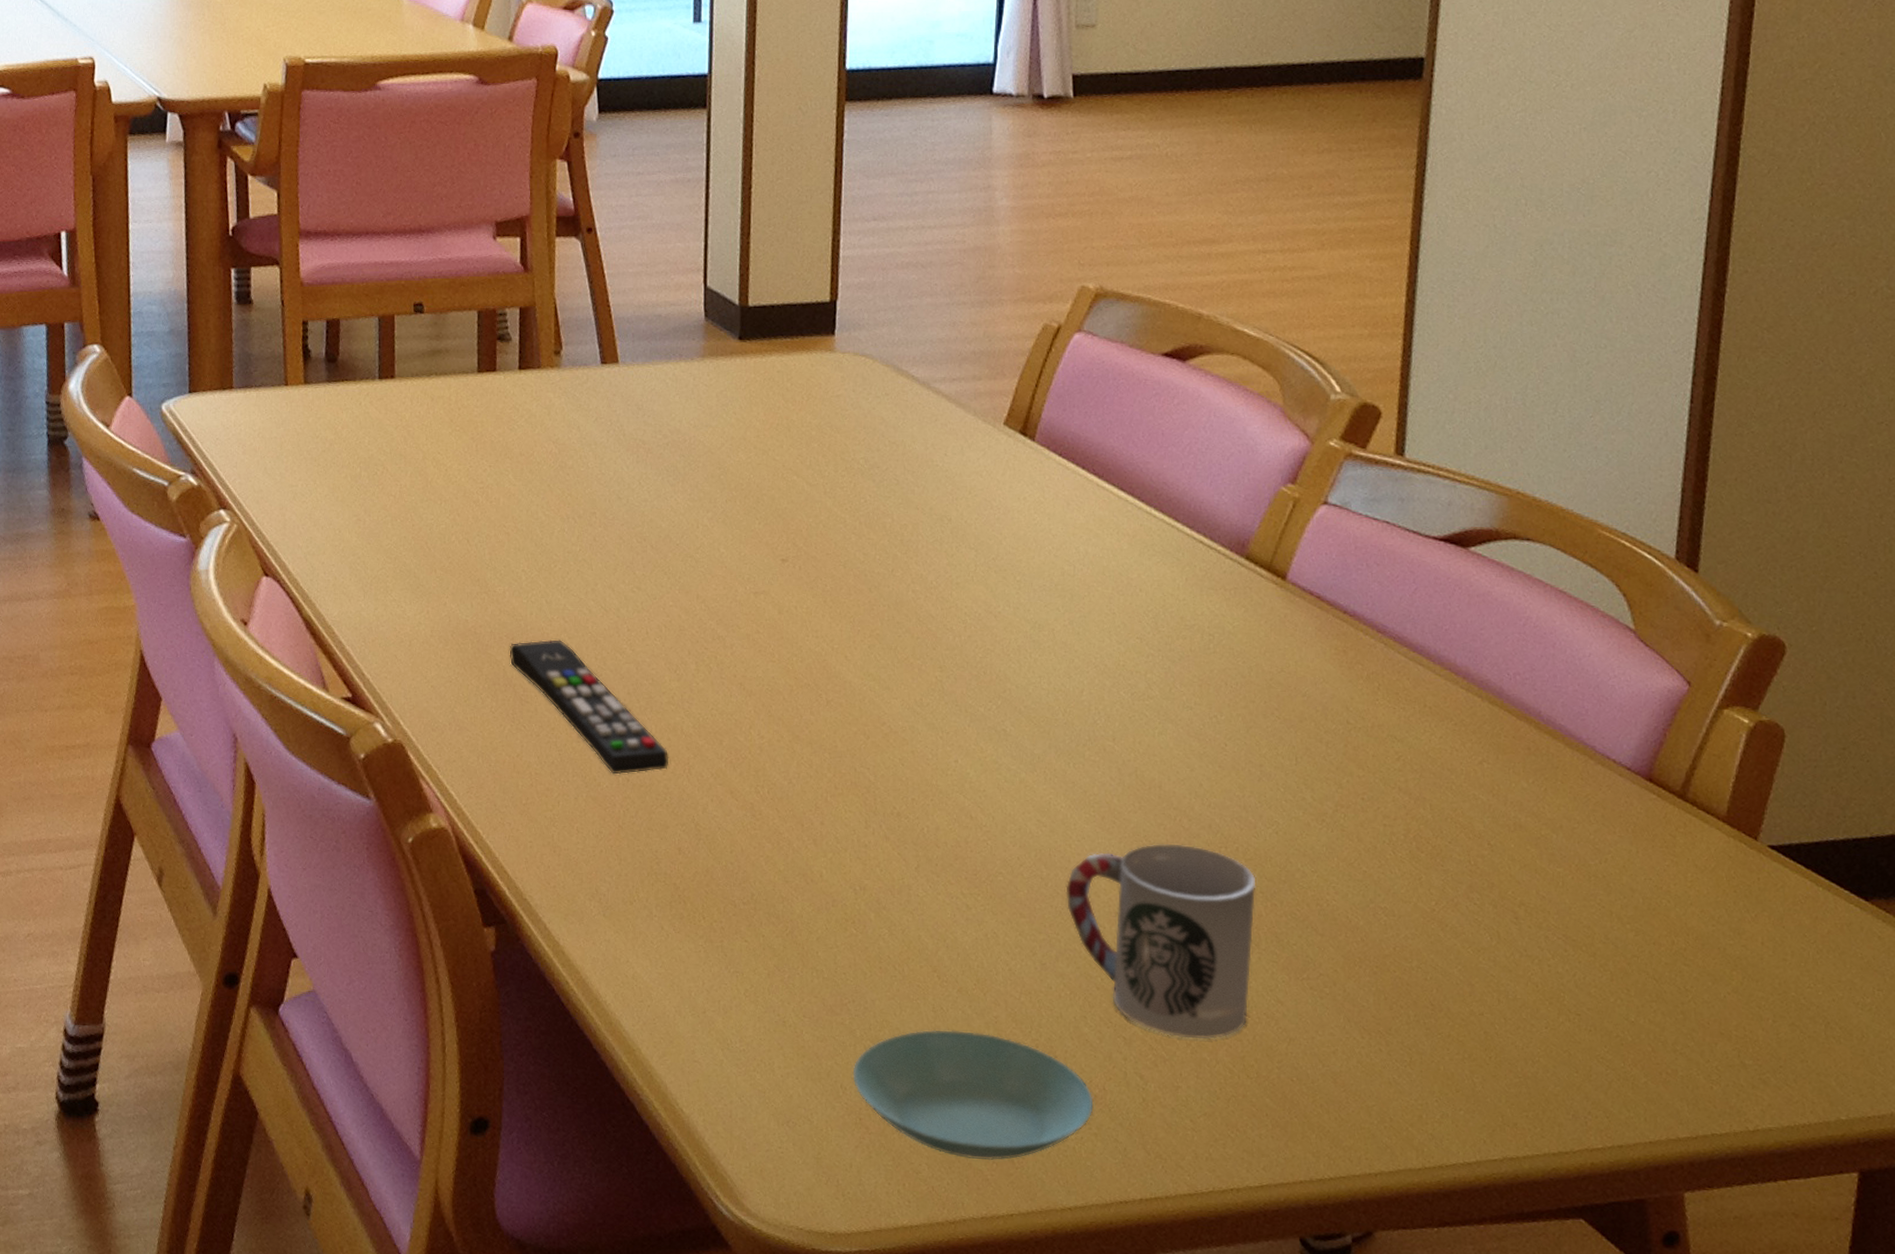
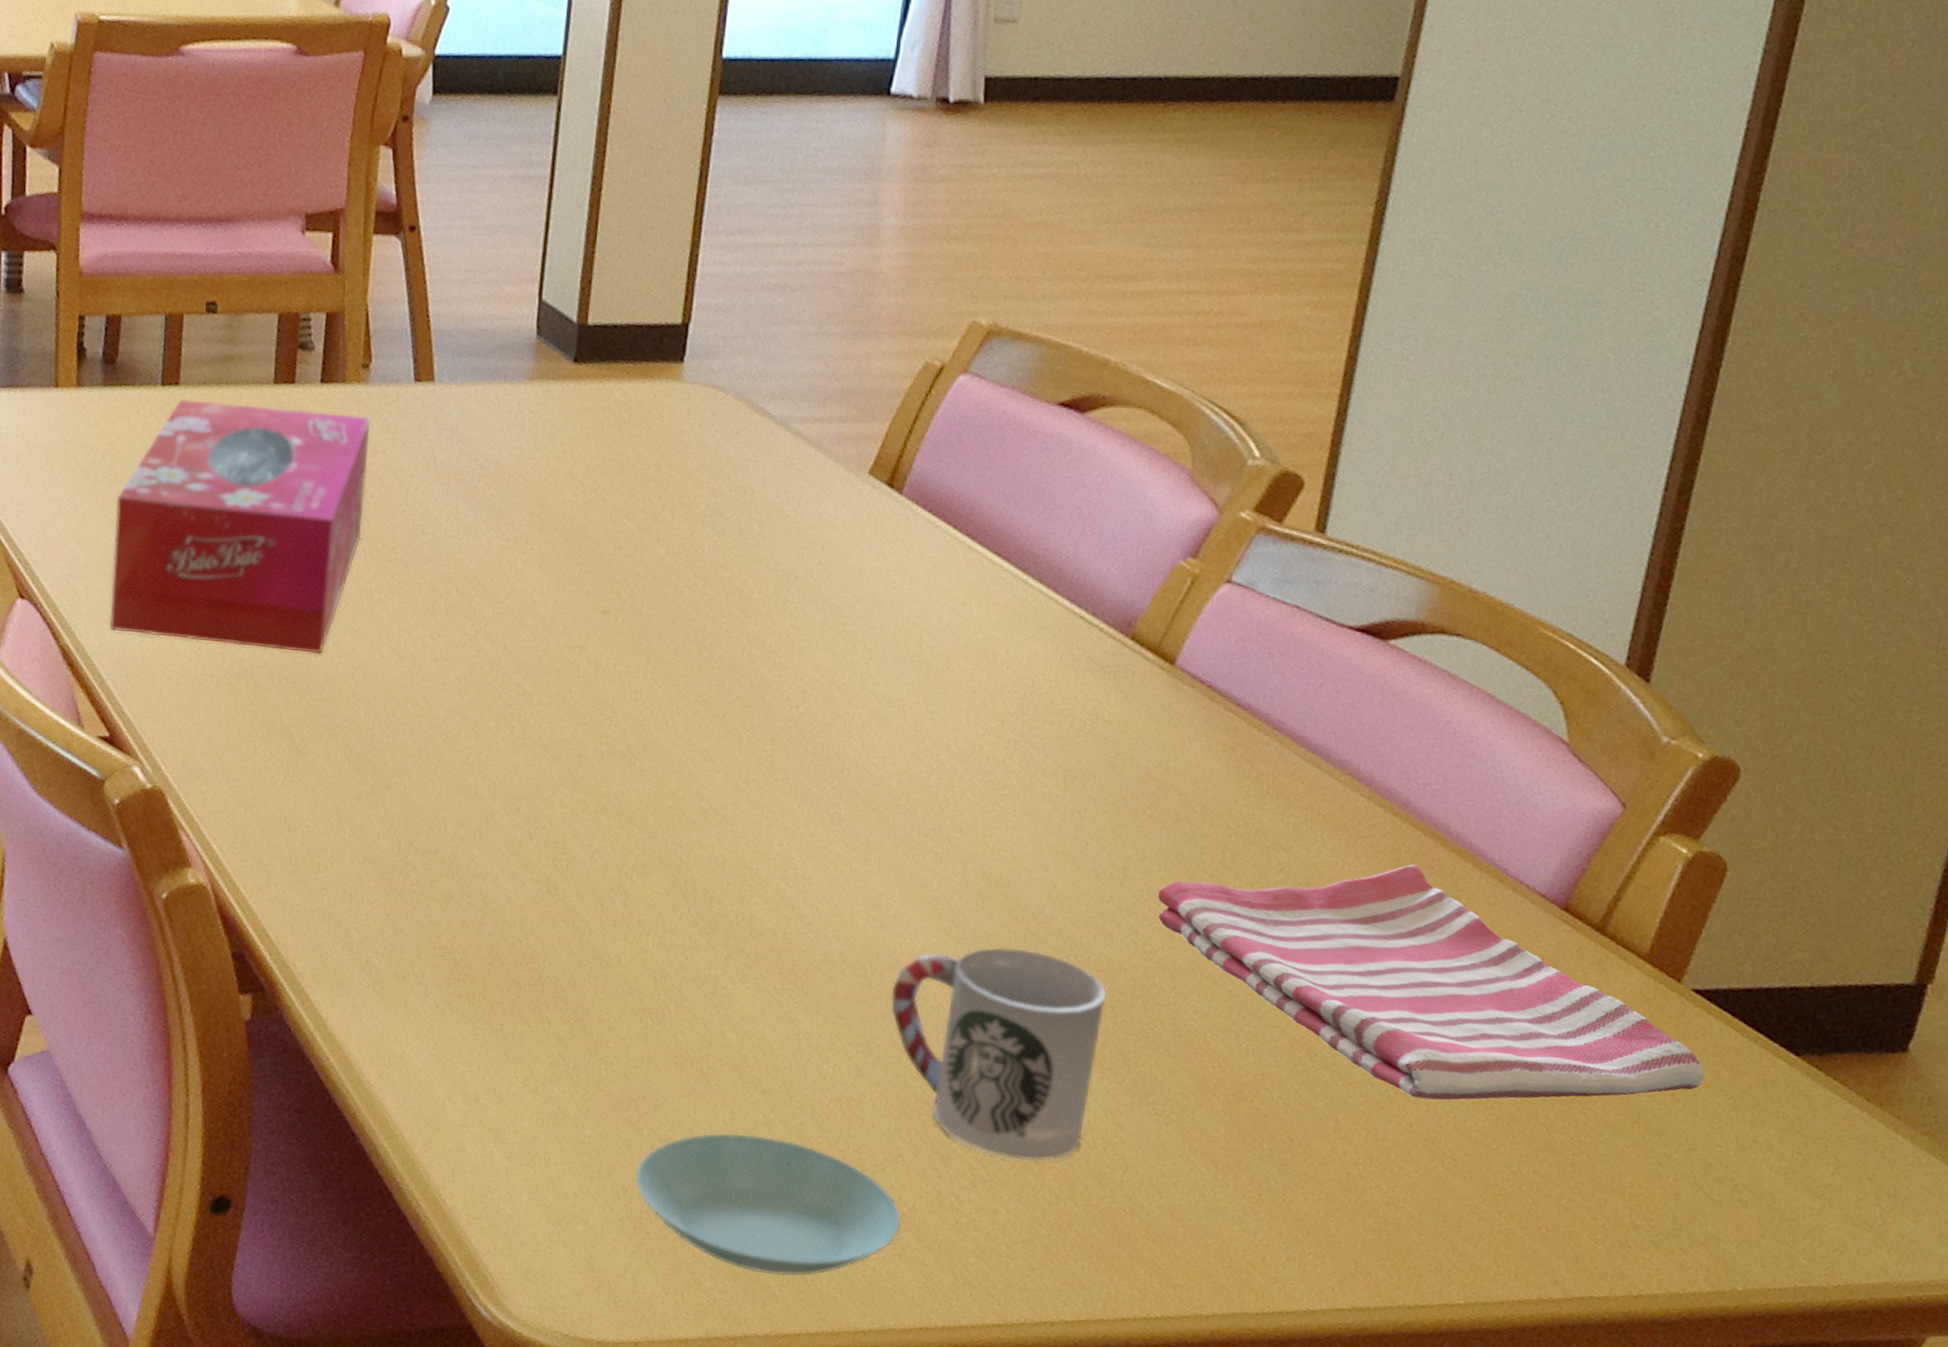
tissue box: none [345,390,565,613] -> present [109,399,371,655]
remote control: present [509,639,669,775] -> none [288,685,459,838]
dish towel: none [1293,746,1789,961] -> present [1158,864,1705,1101]

